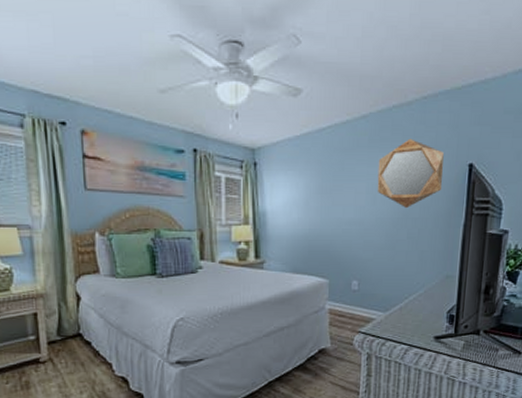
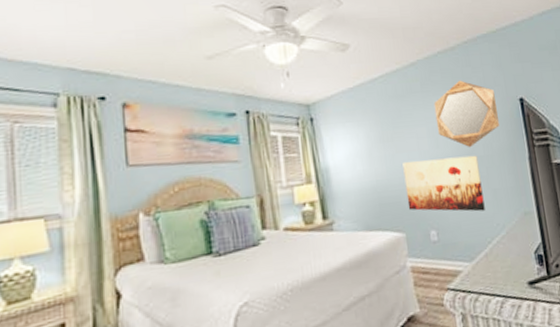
wall art: none [335,214,412,269] -> present [402,155,485,212]

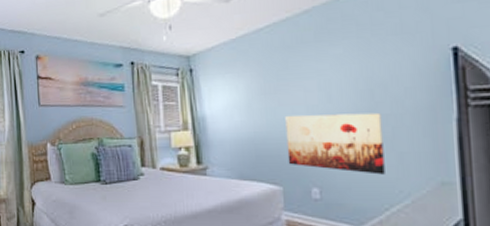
home mirror: present [434,80,500,148] -> none [329,27,419,105]

